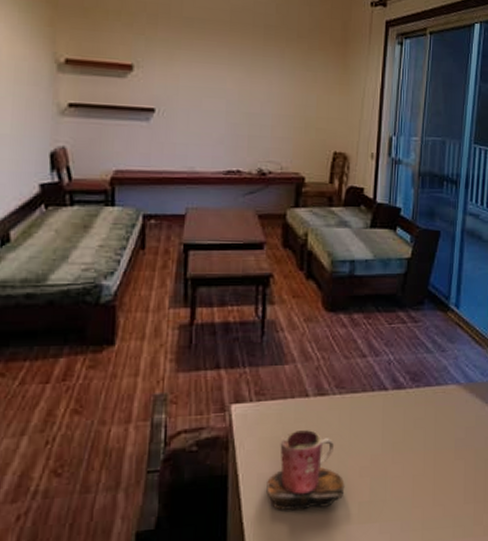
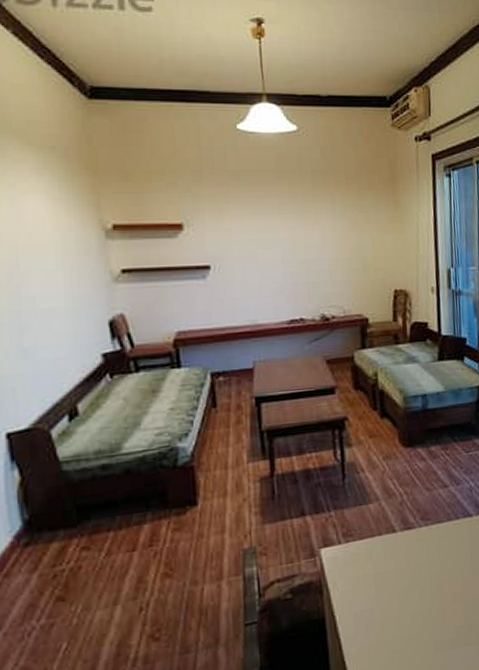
mug: present [266,430,345,511] -> none [364,564,441,645]

